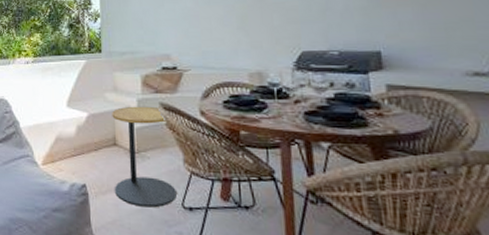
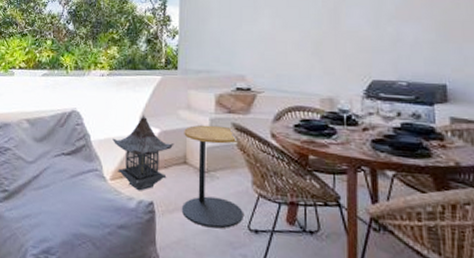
lantern: none [42,99,103,174] -> present [113,114,174,191]

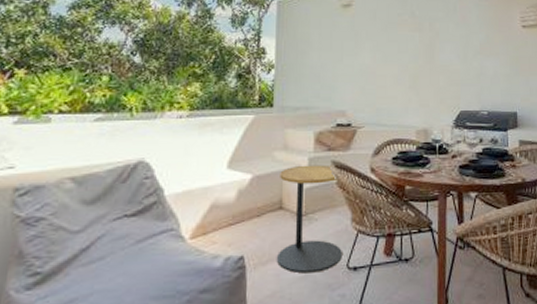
lantern: present [113,114,174,191] -> none [193,159,269,247]

